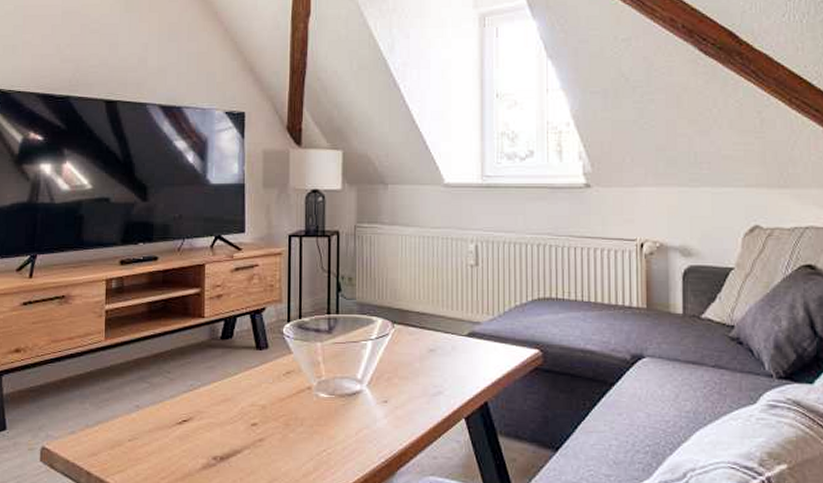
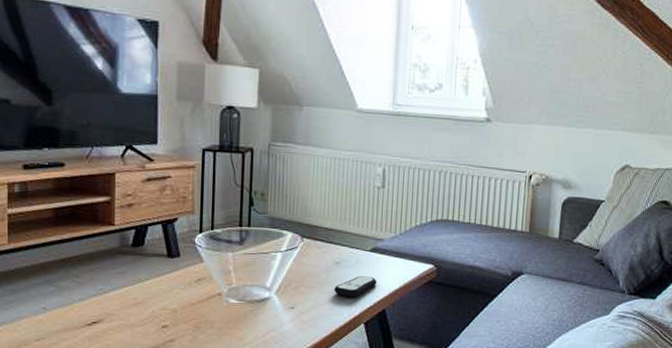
remote control: none [430,364,477,389] -> present [334,276,377,297]

